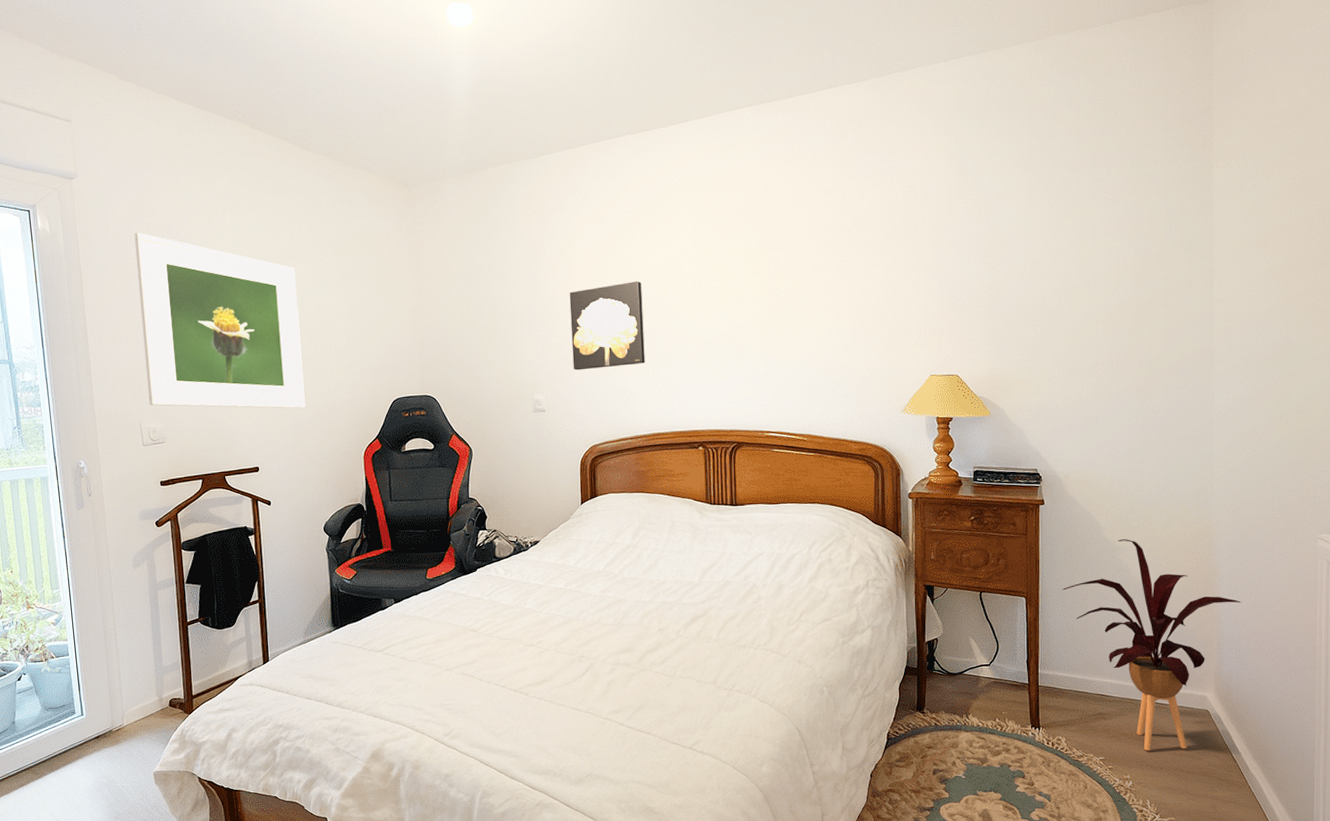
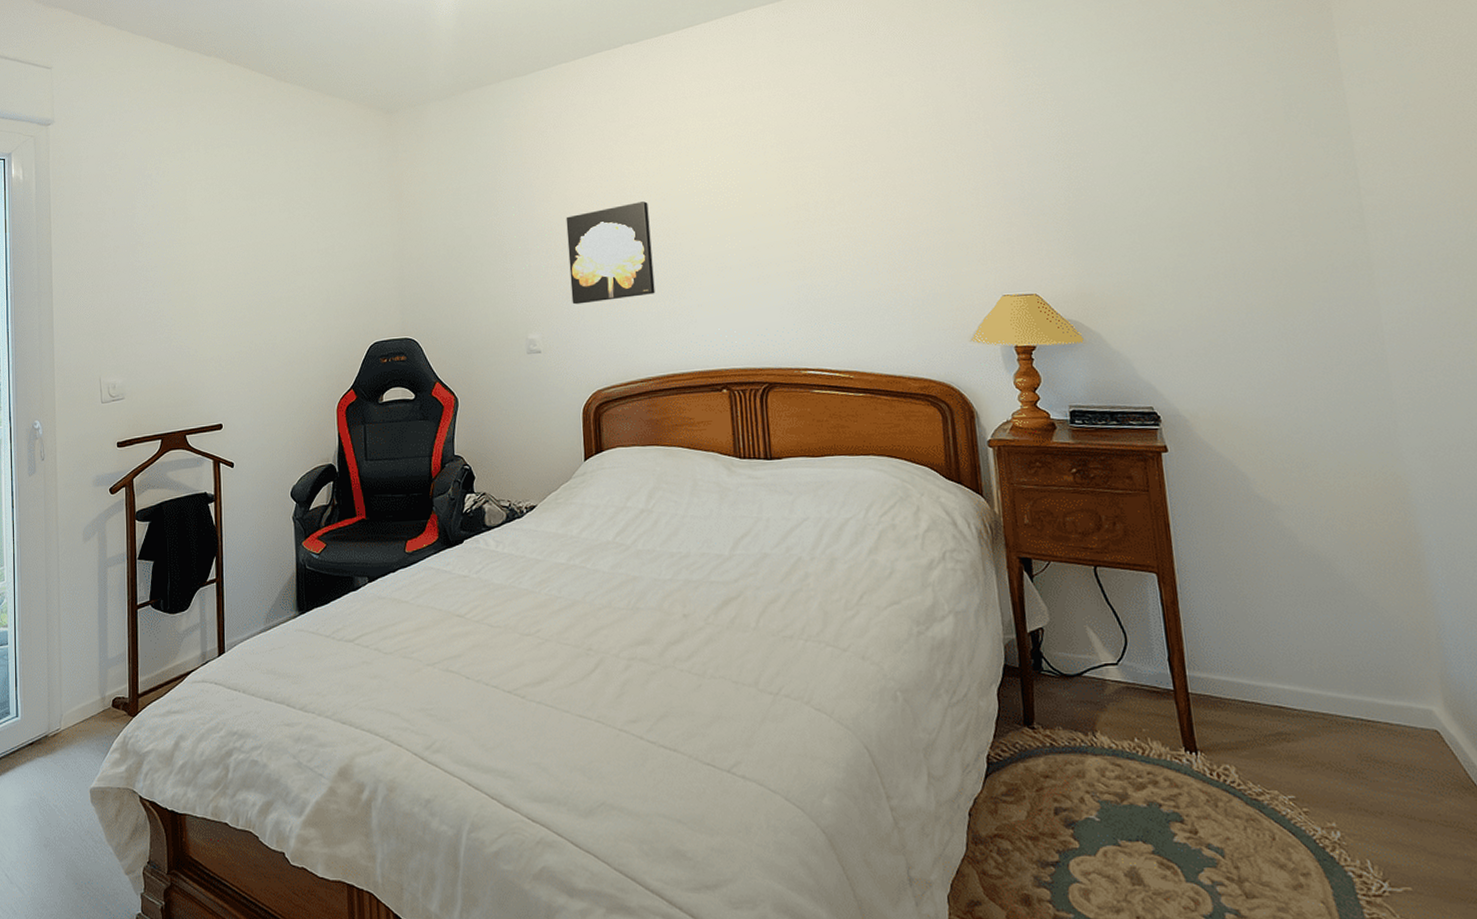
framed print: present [134,232,306,409] -> none [106,175,275,359]
house plant: present [1062,539,1242,751] -> none [1206,495,1464,788]

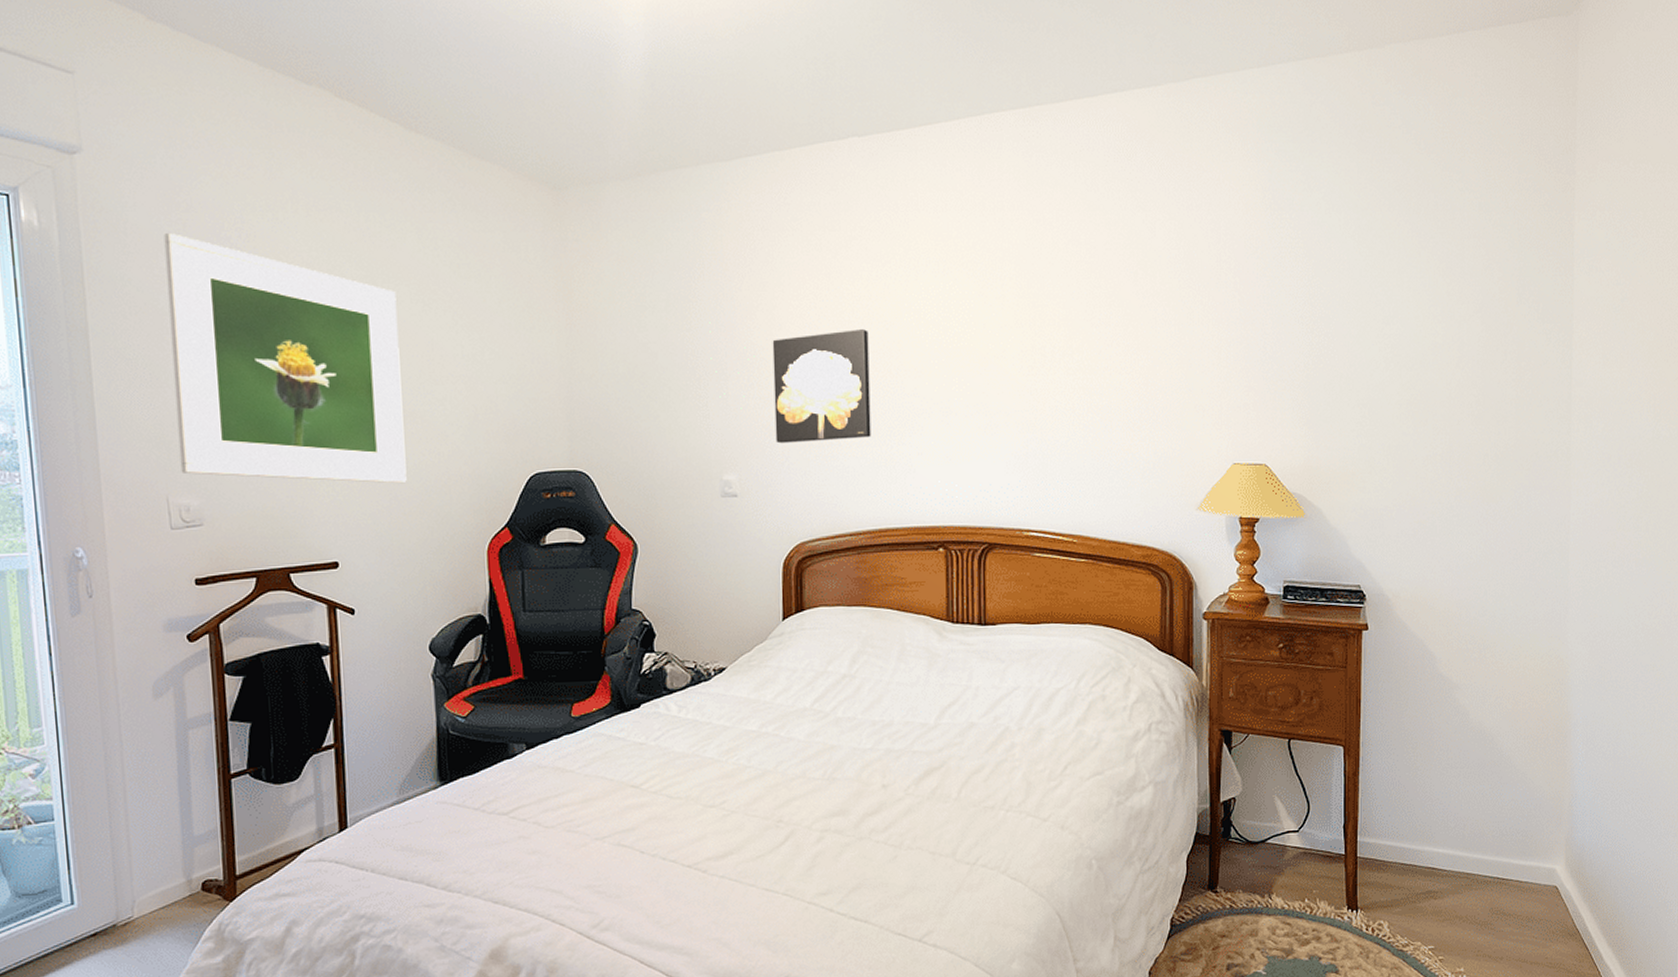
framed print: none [106,175,275,359] -> present [164,232,407,484]

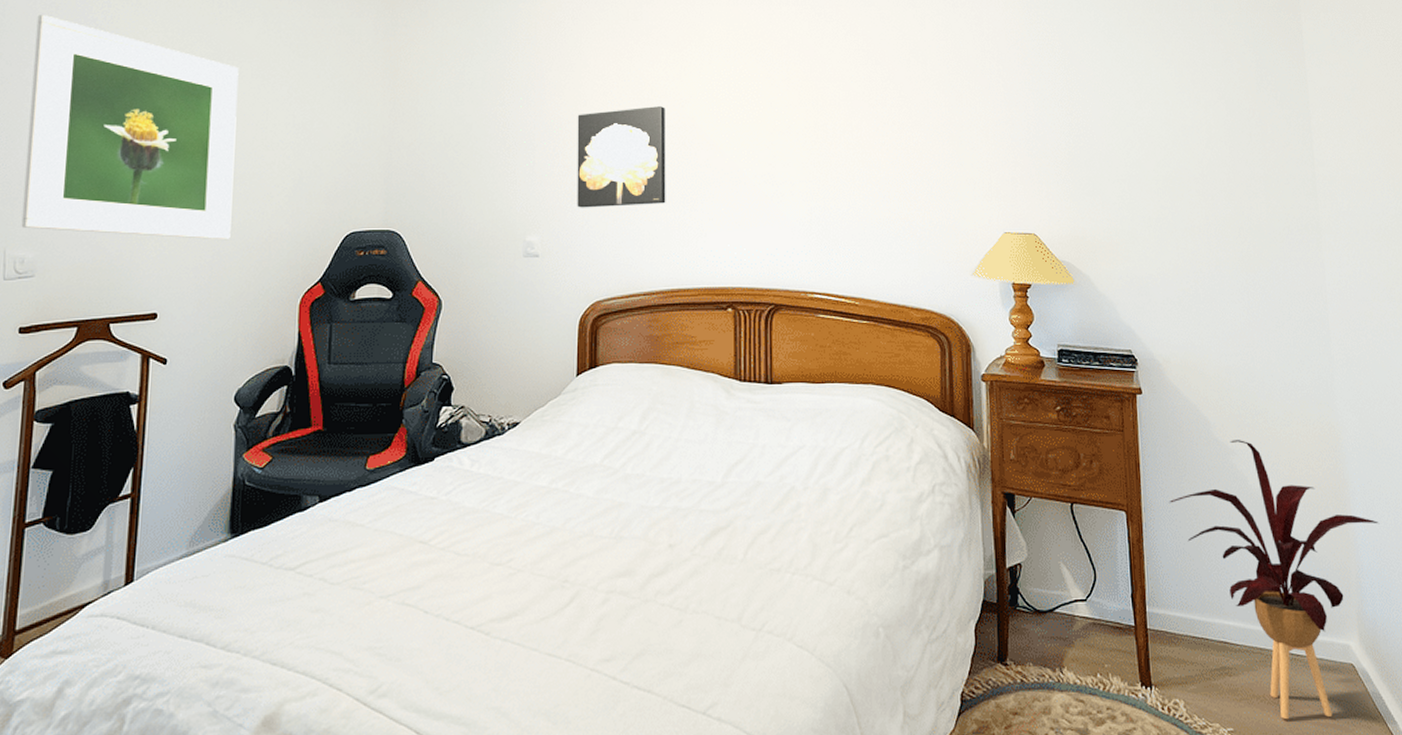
house plant: none [1388,674,1598,938] -> present [1169,440,1380,720]

